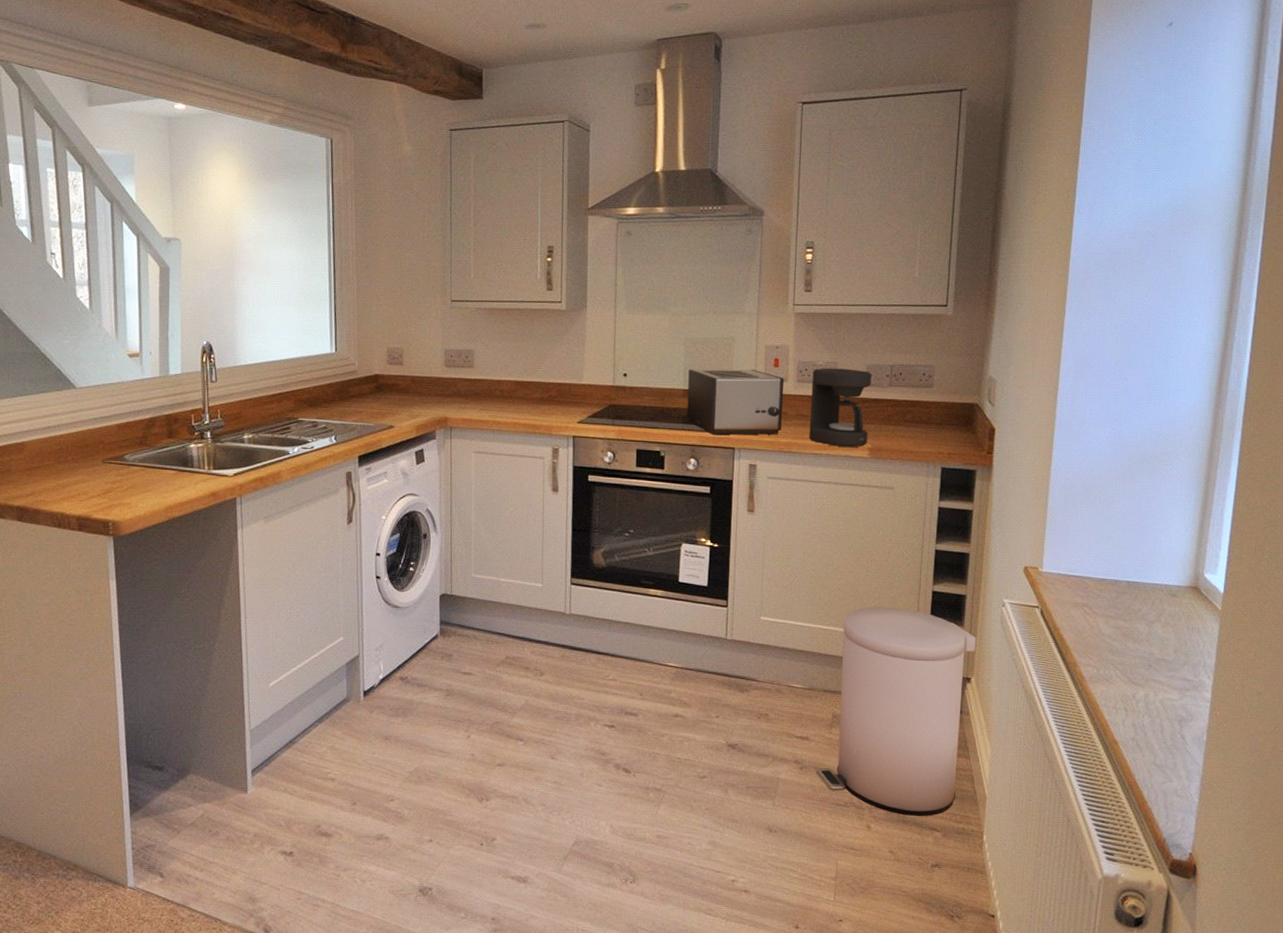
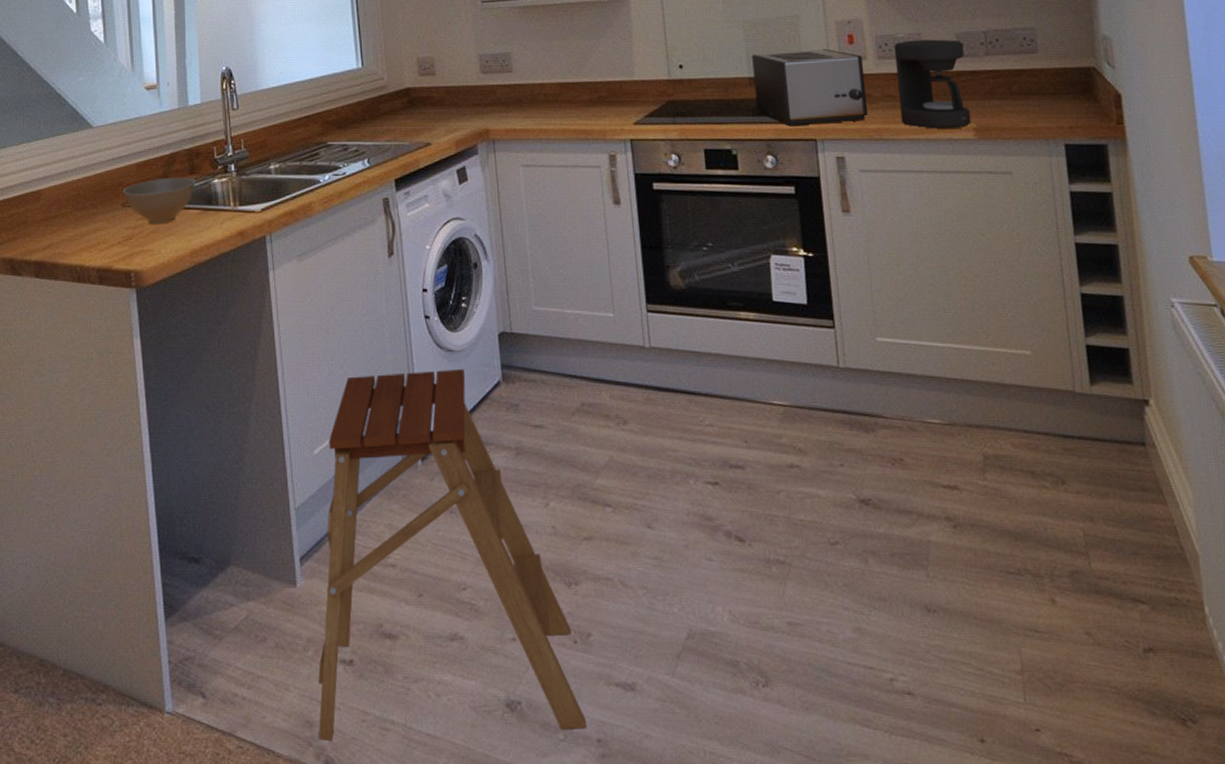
bowl: none [103,439,173,482] -> present [122,177,196,225]
step ladder: none [260,622,485,913] -> present [318,369,587,741]
pedal bin: present [816,606,976,816] -> none [974,316,1158,584]

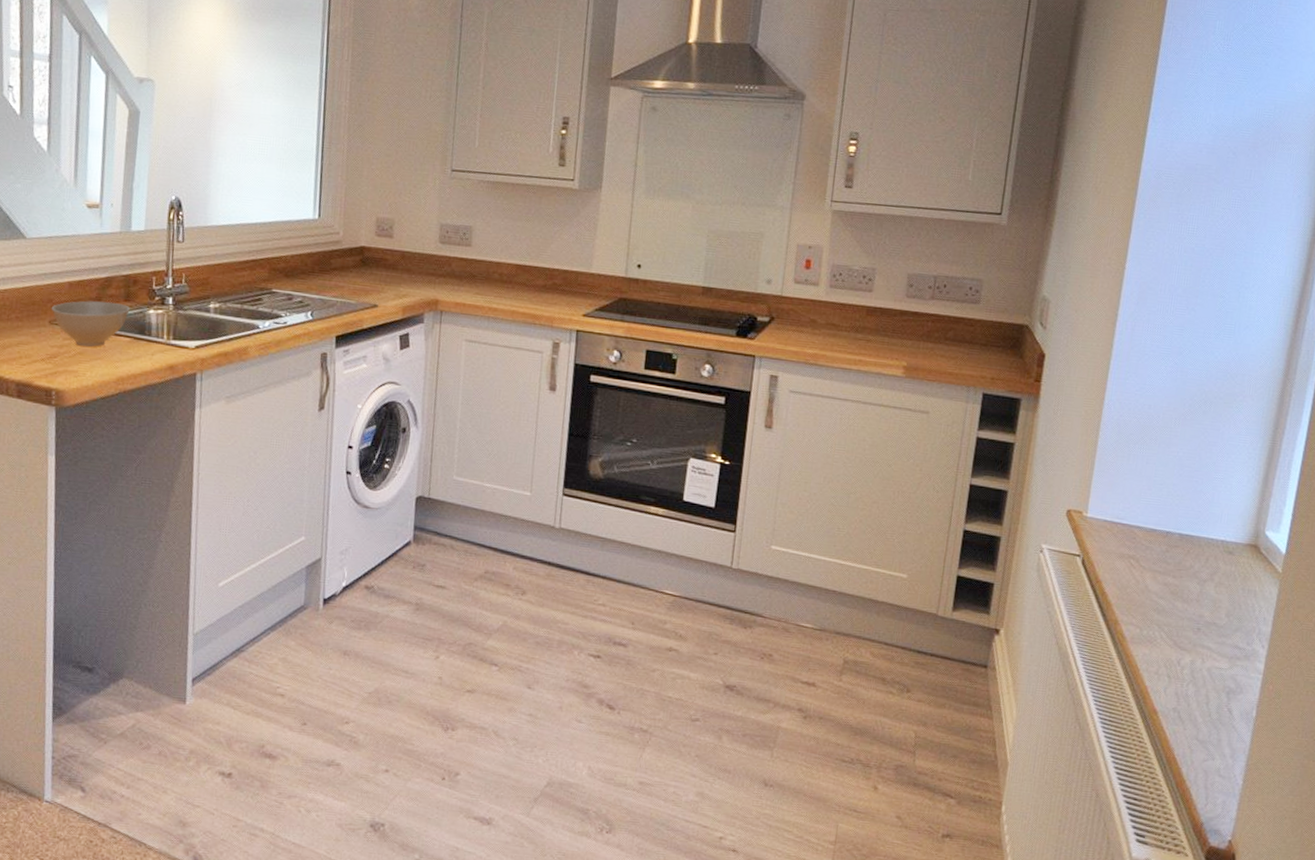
step ladder: present [318,369,587,741] -> none [190,519,442,852]
toaster: present [752,48,868,126] -> none [704,264,816,344]
coffee maker: present [894,39,972,129] -> none [838,273,913,365]

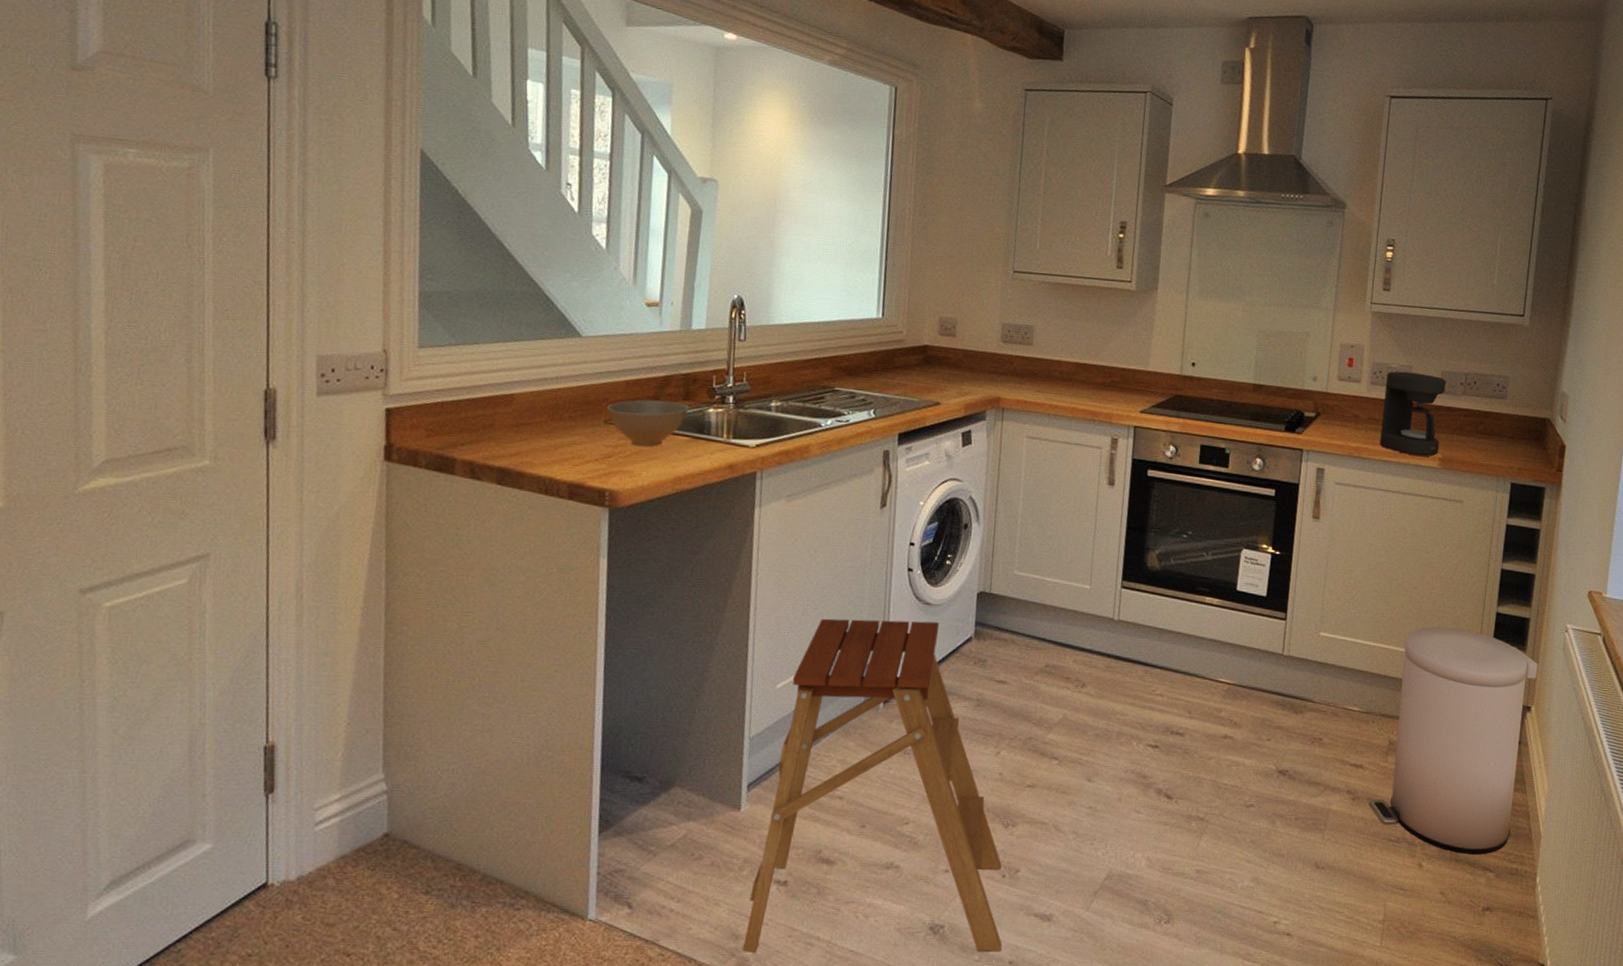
step ladder: none [190,519,442,852] -> present [743,618,1002,953]
pedal bin: none [821,542,1009,780] -> present [1368,626,1538,855]
coffee maker: none [838,273,913,365] -> present [1379,371,1446,457]

